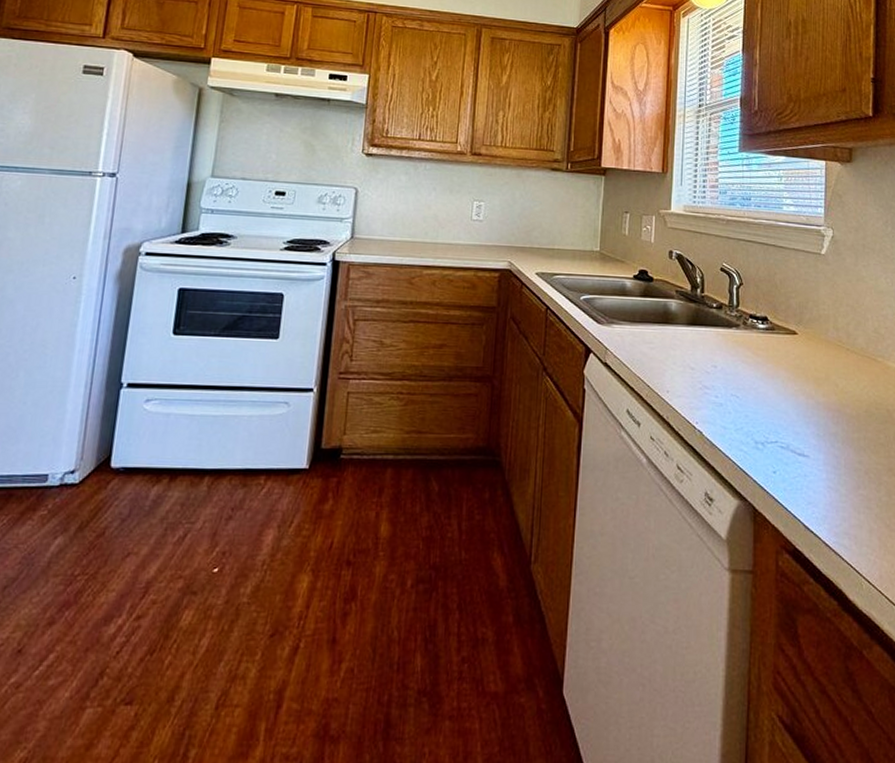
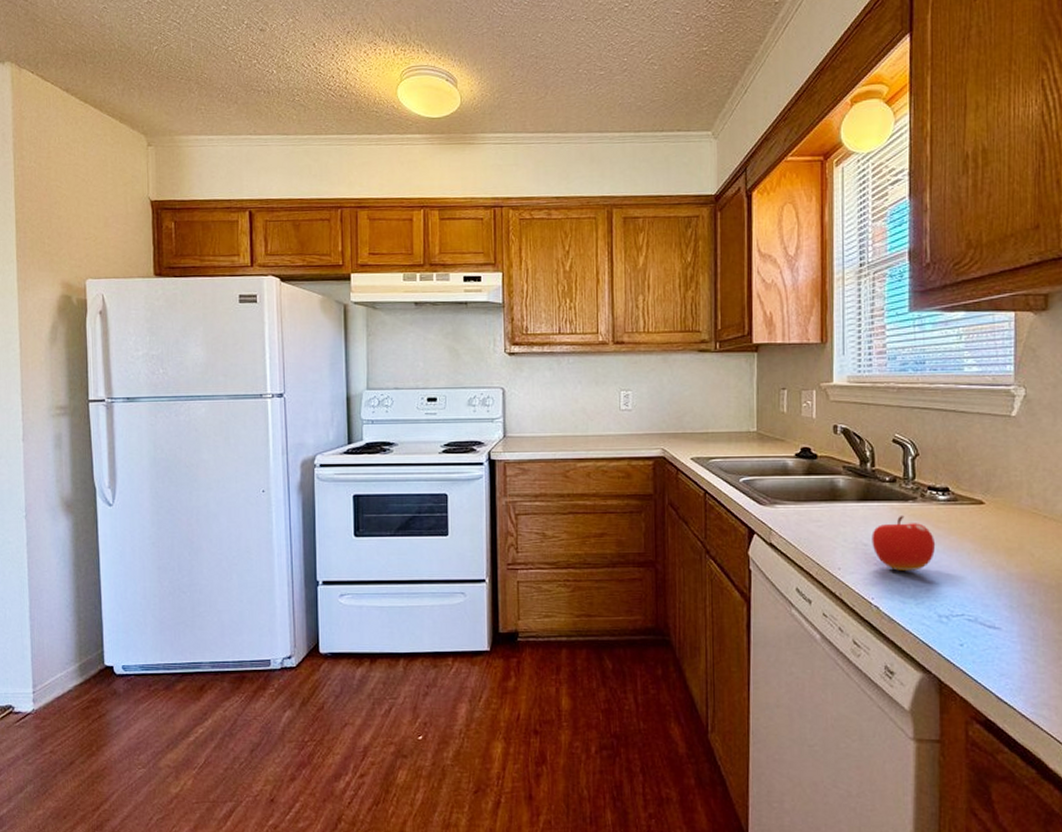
fruit: none [698,342,755,396] -> present [871,516,936,571]

